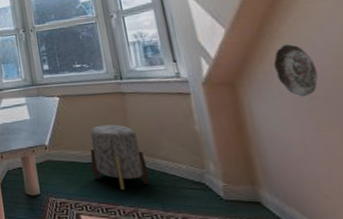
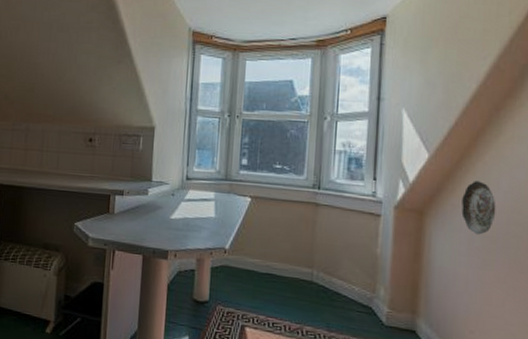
stool: present [90,124,149,190] -> none [268,234,323,306]

